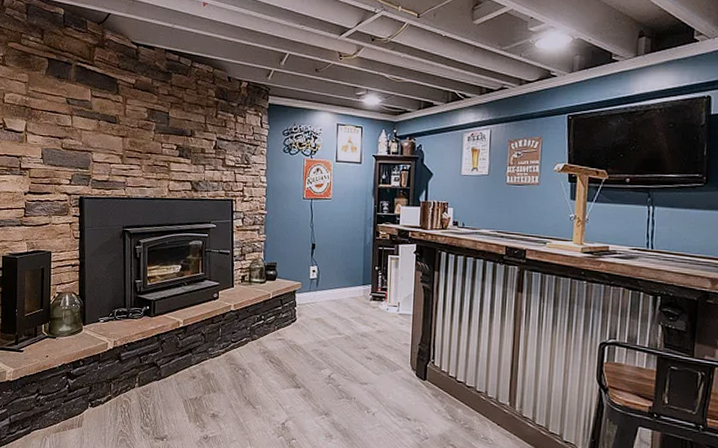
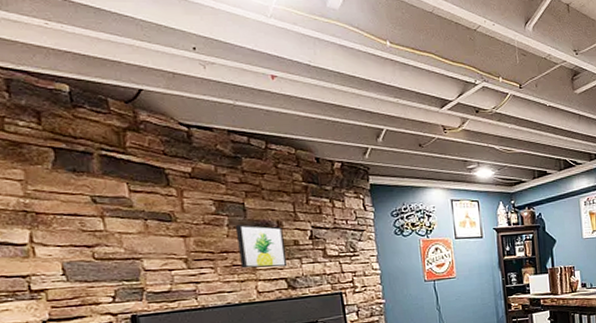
wall art: none [159,131,195,171] -> present [235,224,288,269]

